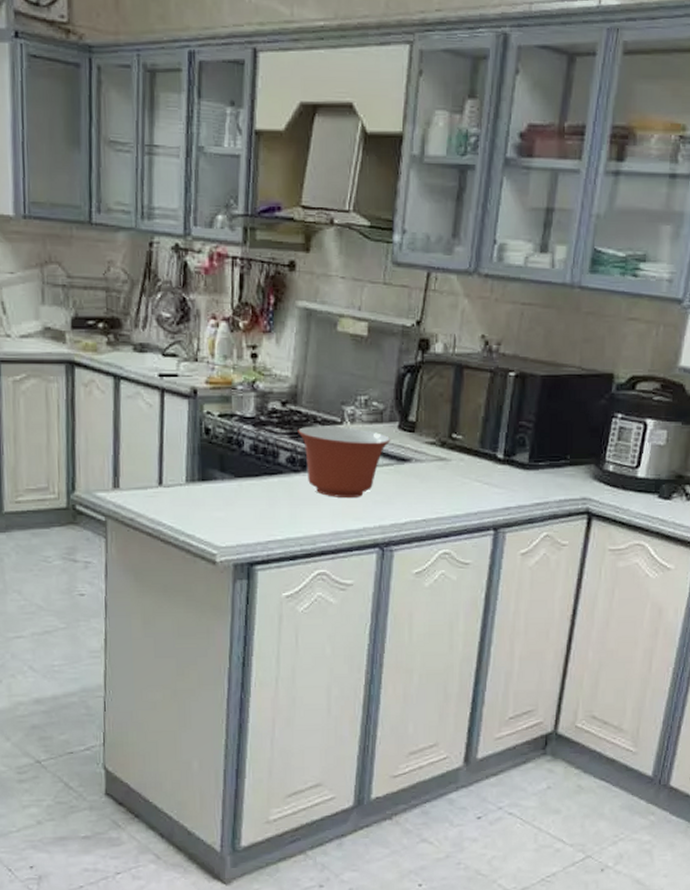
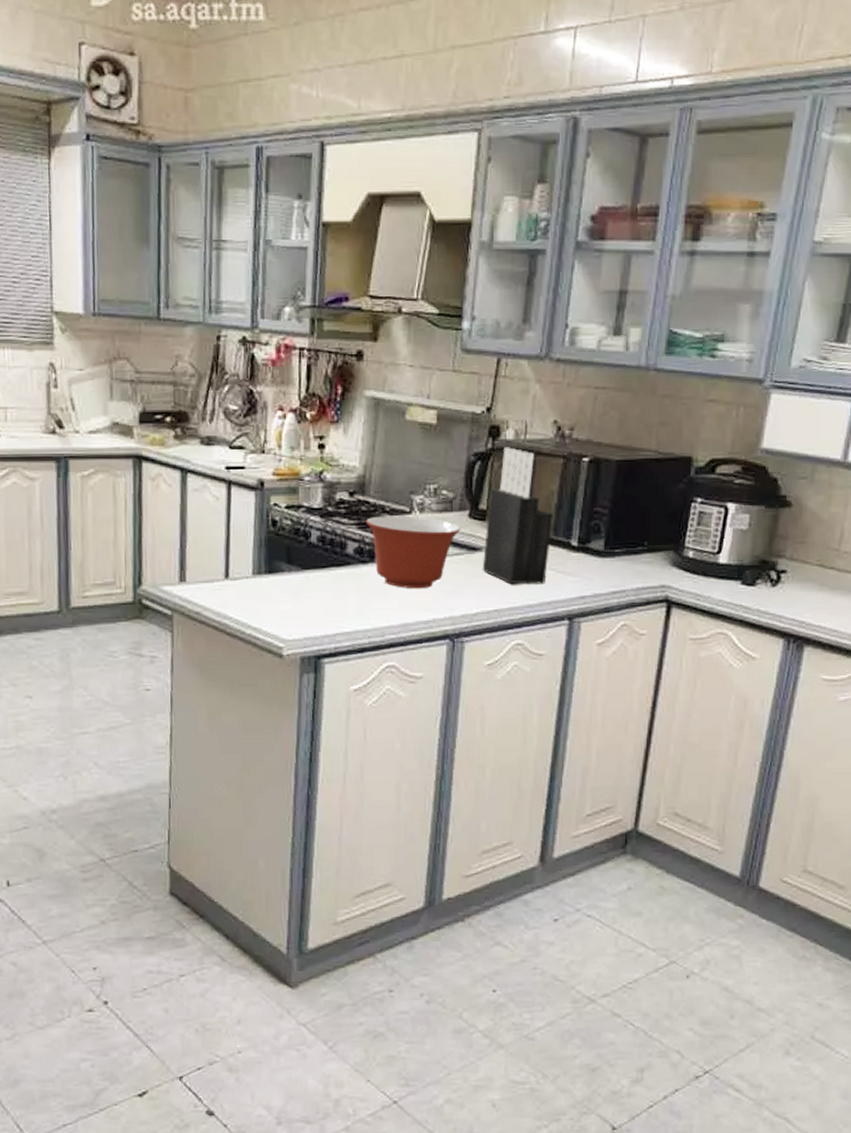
knife block: none [411,360,480,495] -> present [482,447,553,585]

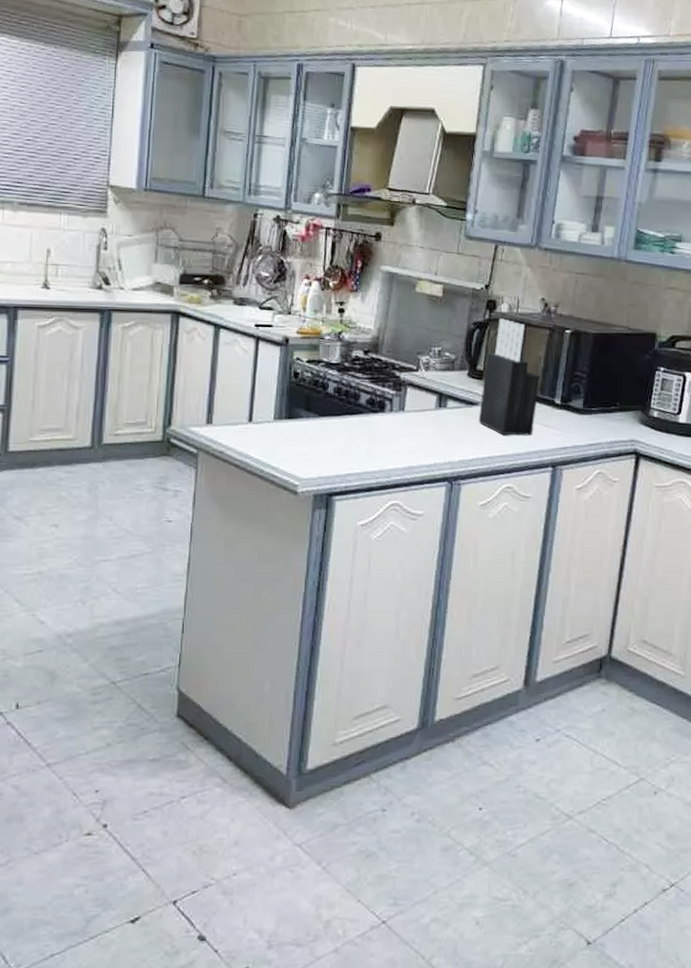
mixing bowl: present [366,515,461,589] -> none [378,372,461,437]

